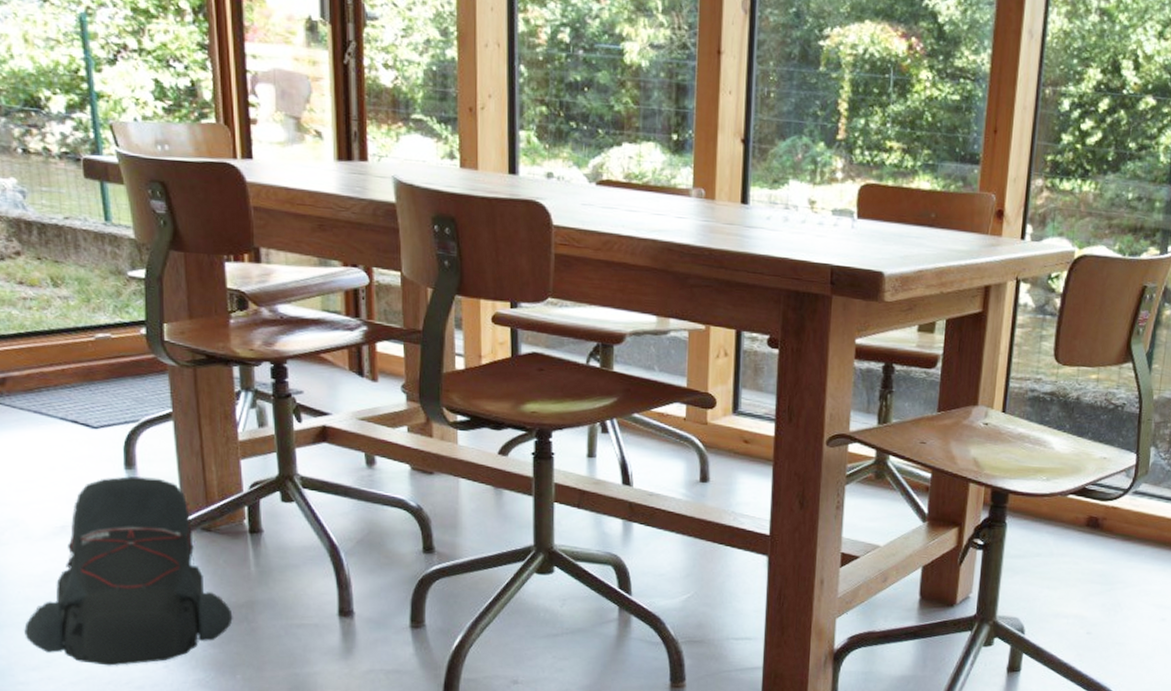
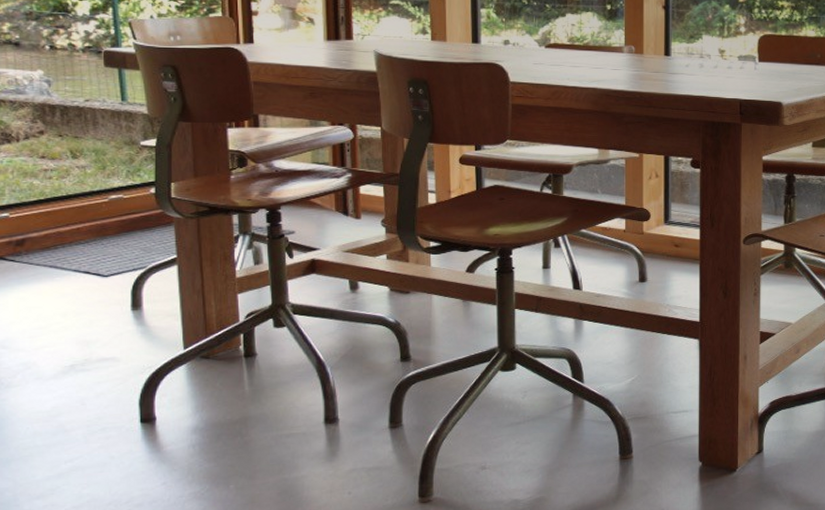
backpack: present [24,475,233,666] -> none [31,315,228,488]

